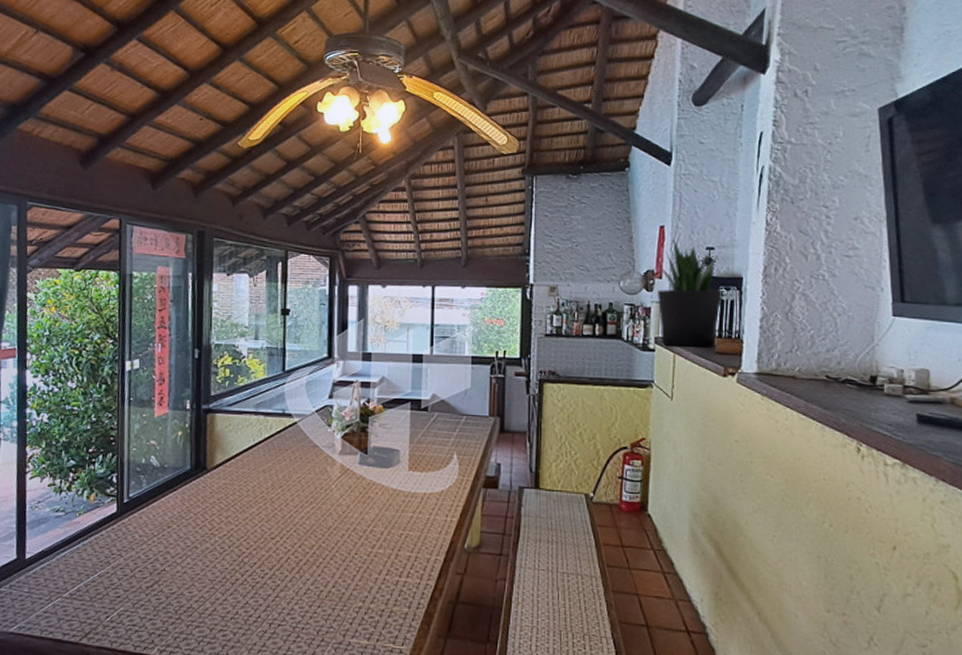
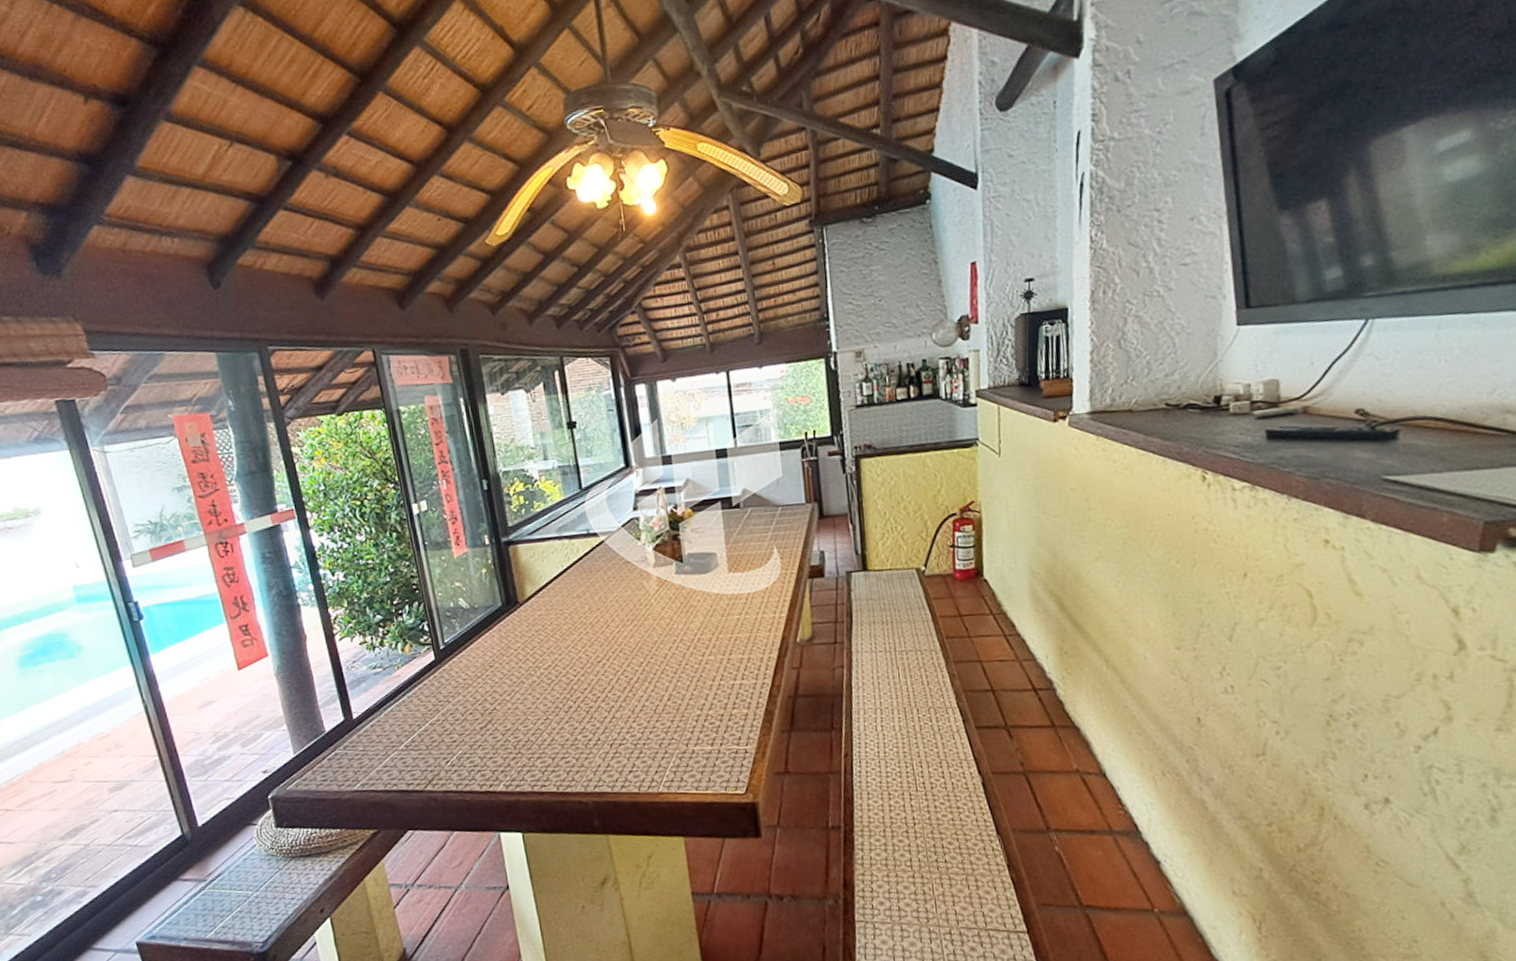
planter: present [657,239,721,348] -> none [972,274,1045,398]

